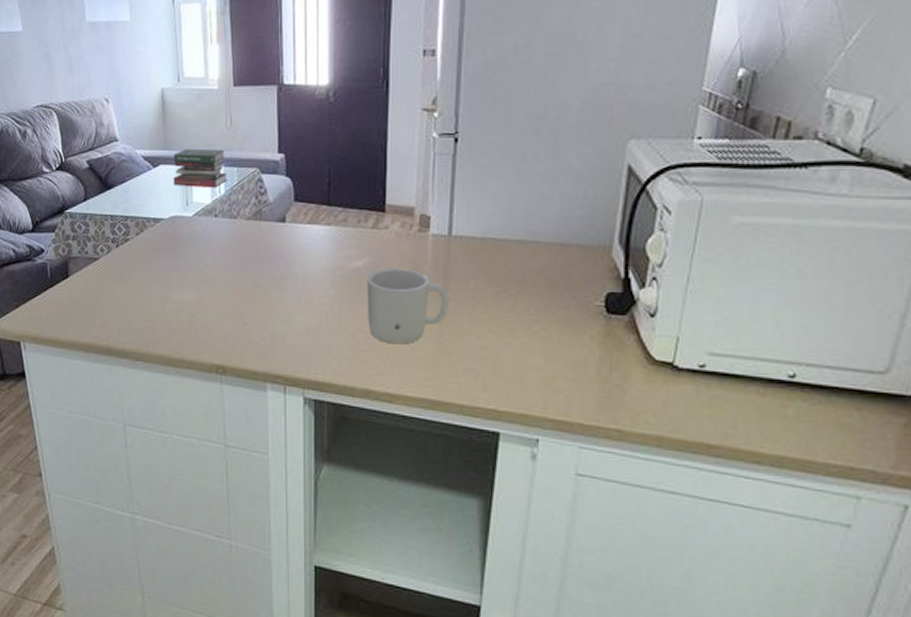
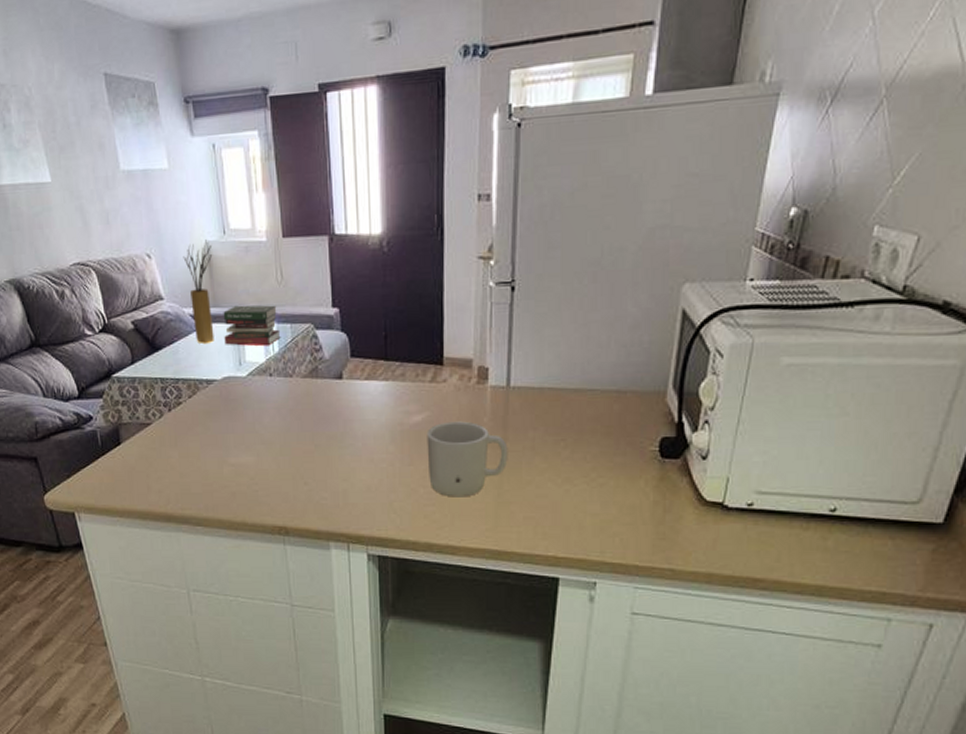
vase: none [139,86,166,183] -> present [183,239,214,343]

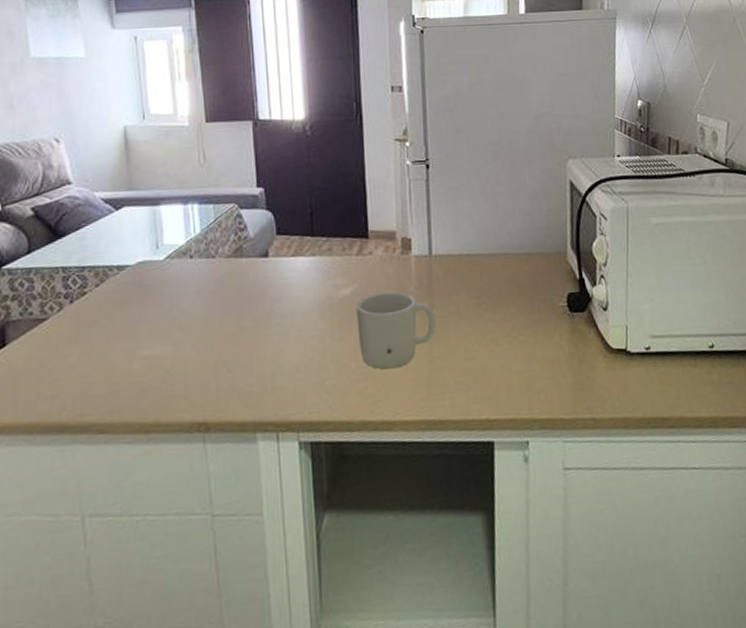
vase: present [183,239,214,343] -> none [97,124,129,228]
books: present [223,305,281,346] -> none [140,186,203,229]

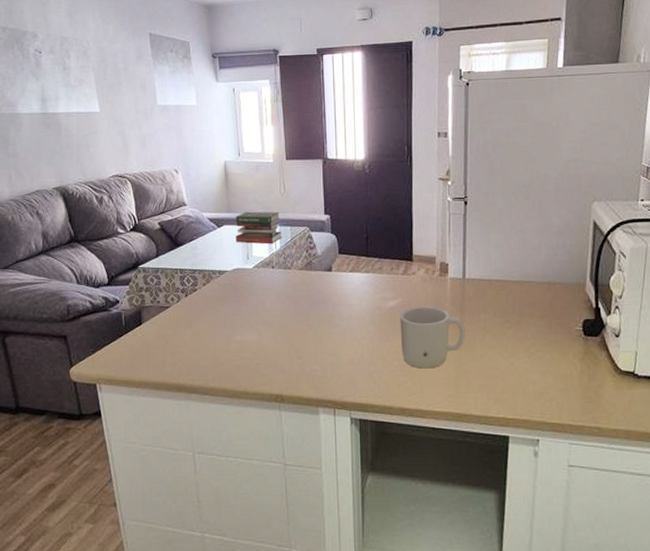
books: none [140,186,203,229] -> present [235,211,282,244]

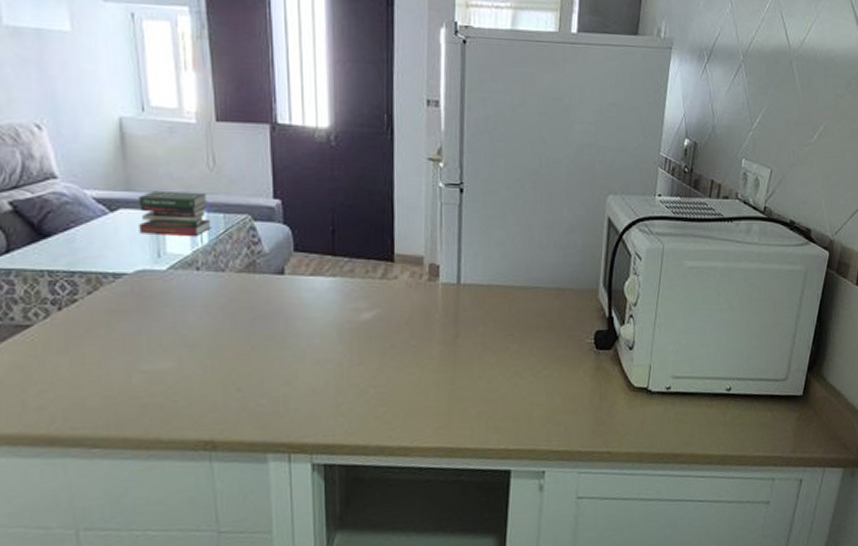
mug: present [400,306,465,369] -> none [377,318,460,396]

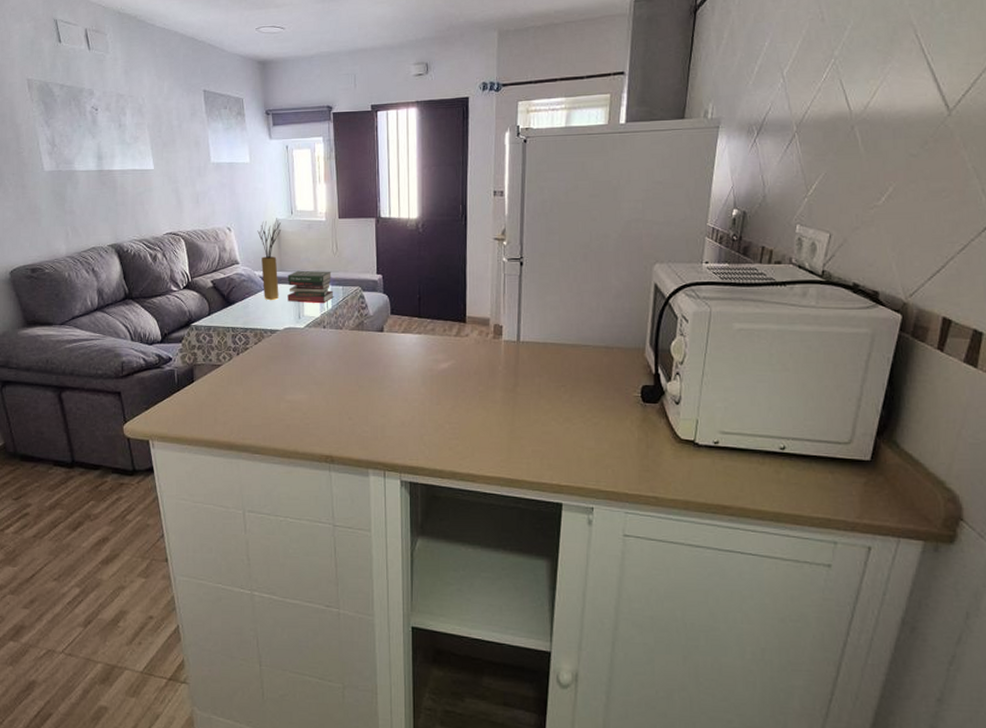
vase: none [87,115,126,231] -> present [257,218,281,300]

